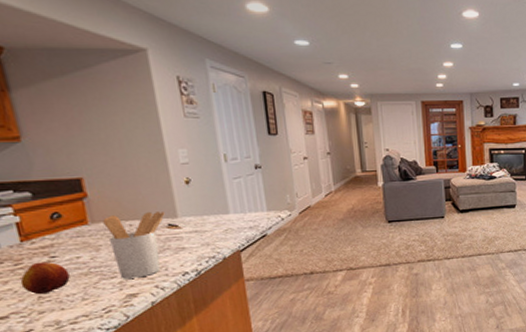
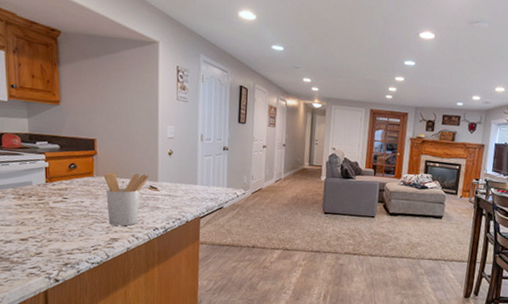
fruit: present [20,262,70,295] -> none [40,201,74,227]

